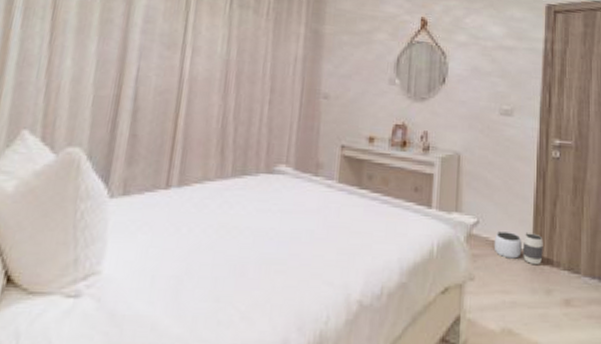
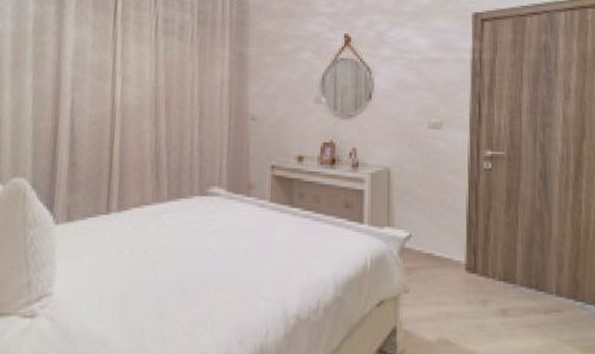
waste basket: present [493,232,543,265] -> none [427,245,478,277]

